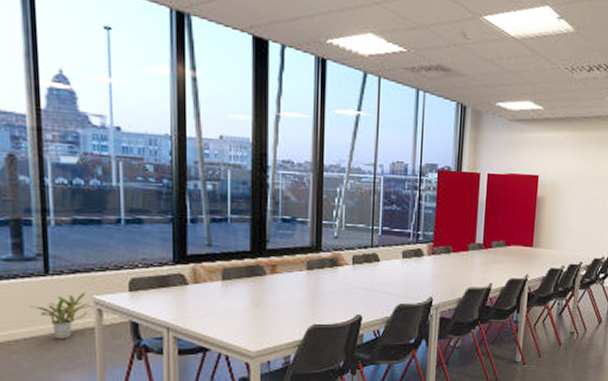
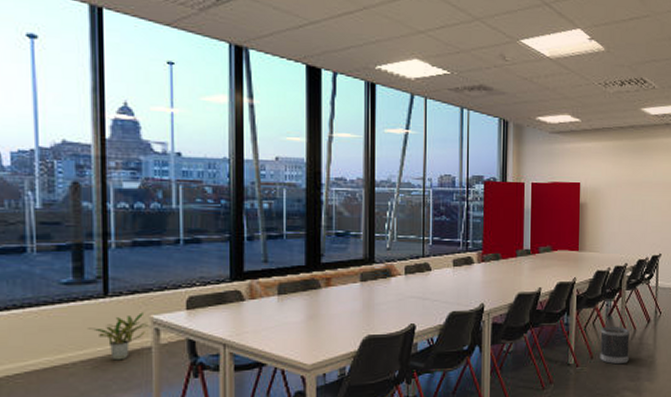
wastebasket: none [547,325,580,364] -> present [600,326,630,365]

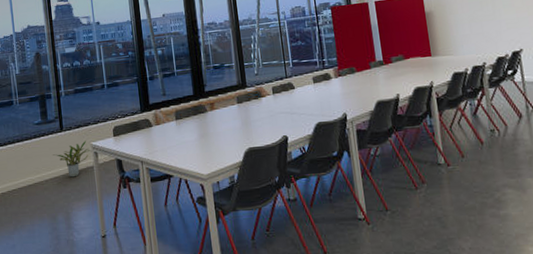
wastebasket: present [600,326,630,365] -> none [467,124,505,162]

